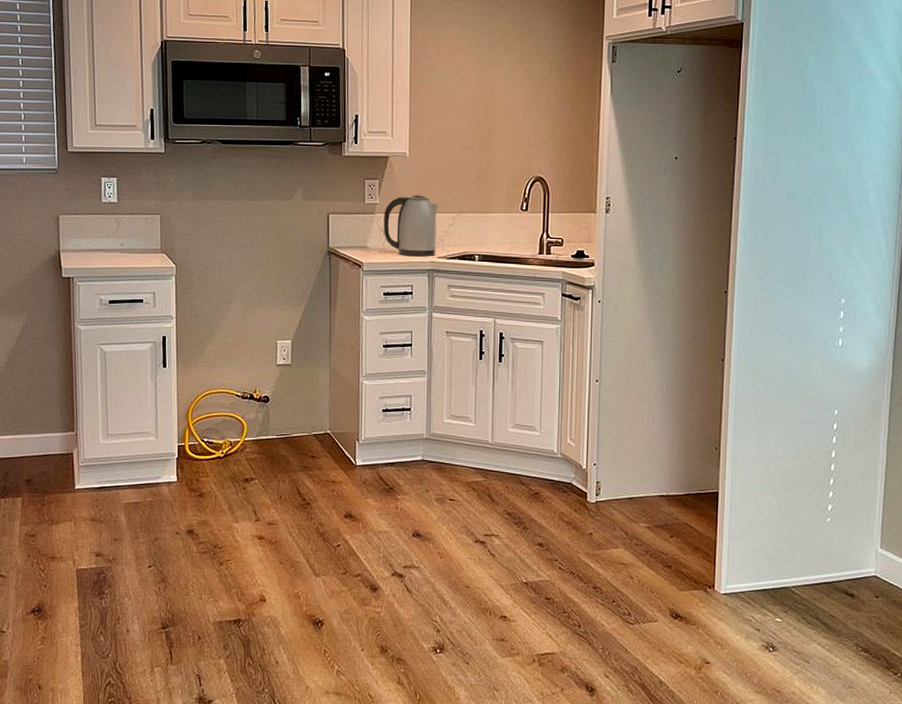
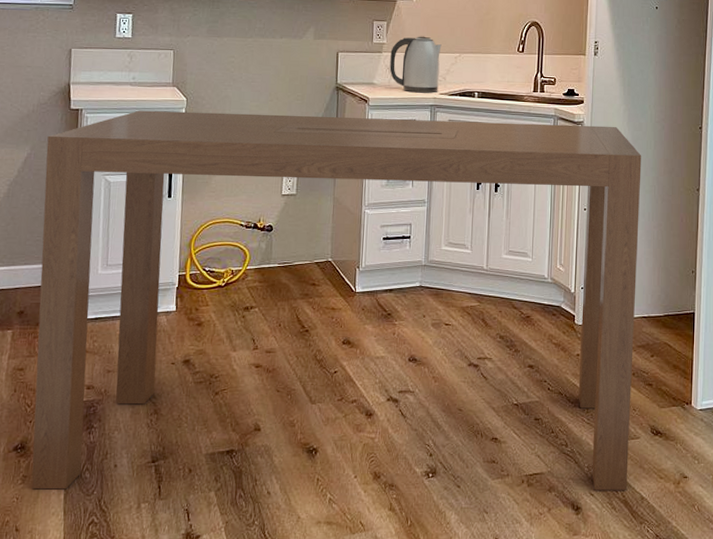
dining table: none [41,278,660,674] -> present [31,110,642,490]

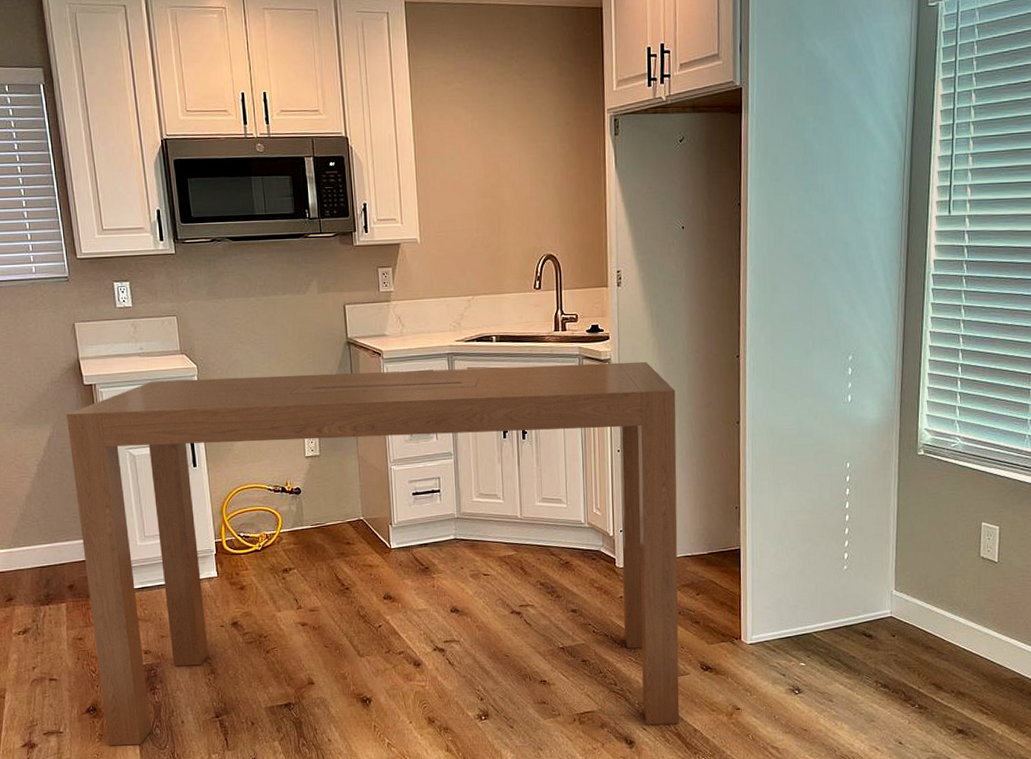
kettle: present [389,36,442,93] -> none [399,280,454,342]

